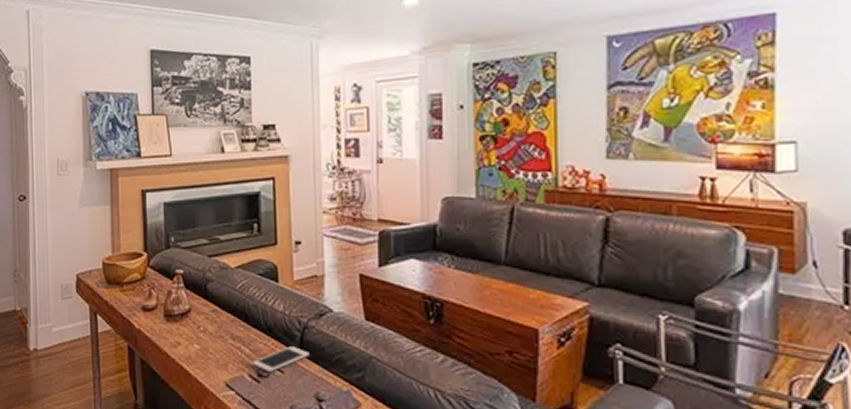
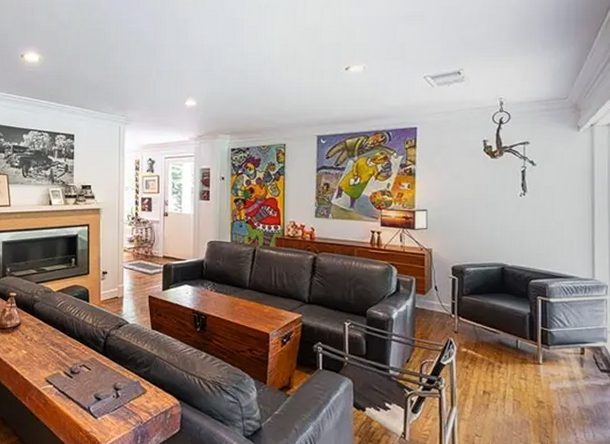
cell phone: present [253,346,310,373] -> none [67,350,110,370]

